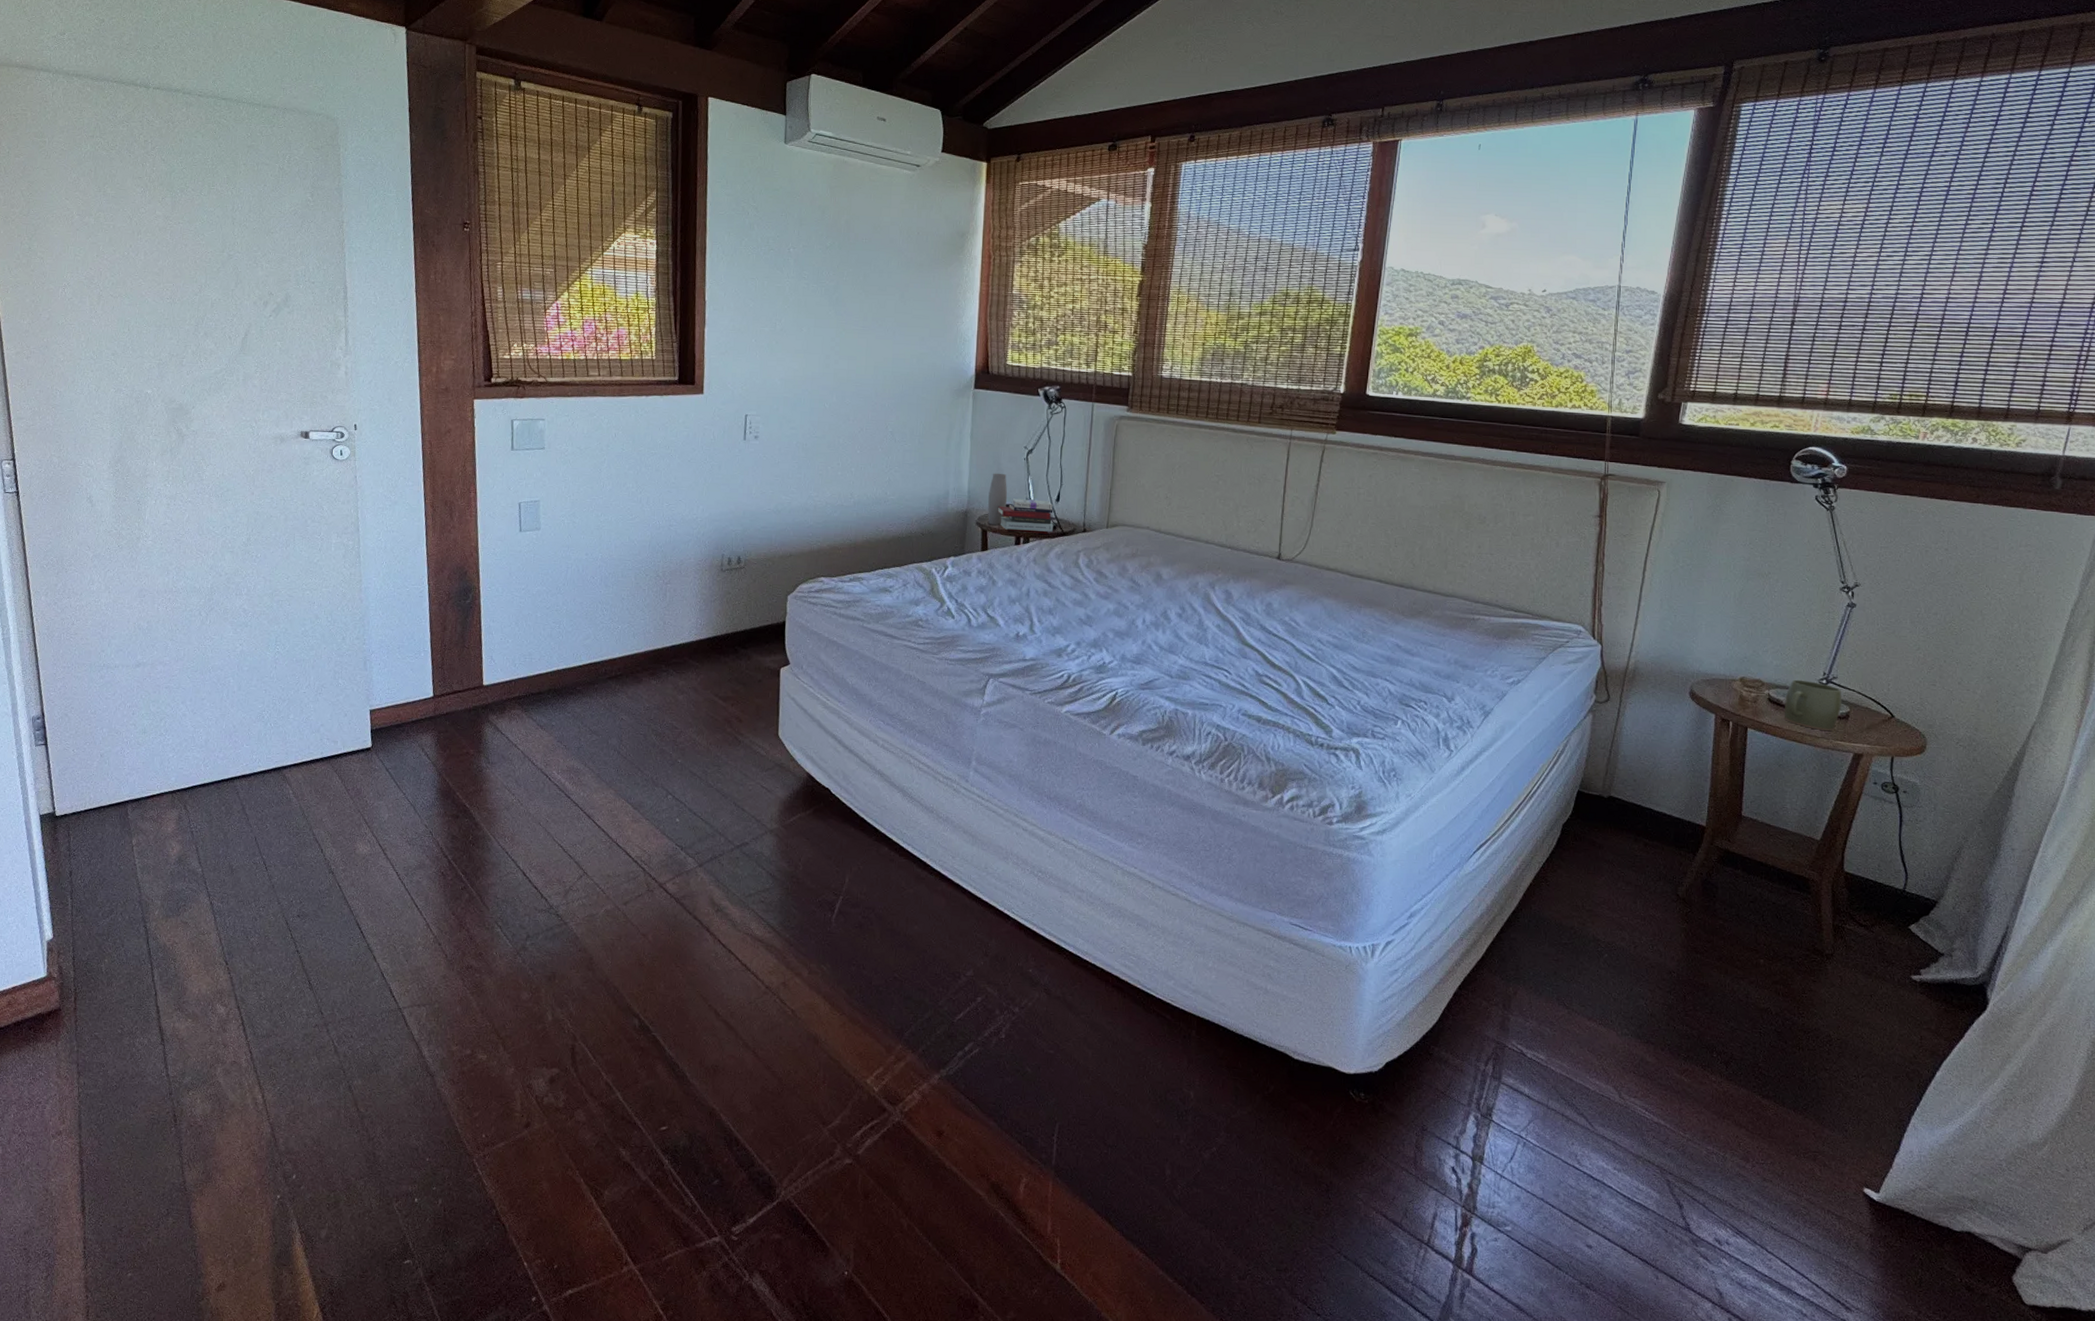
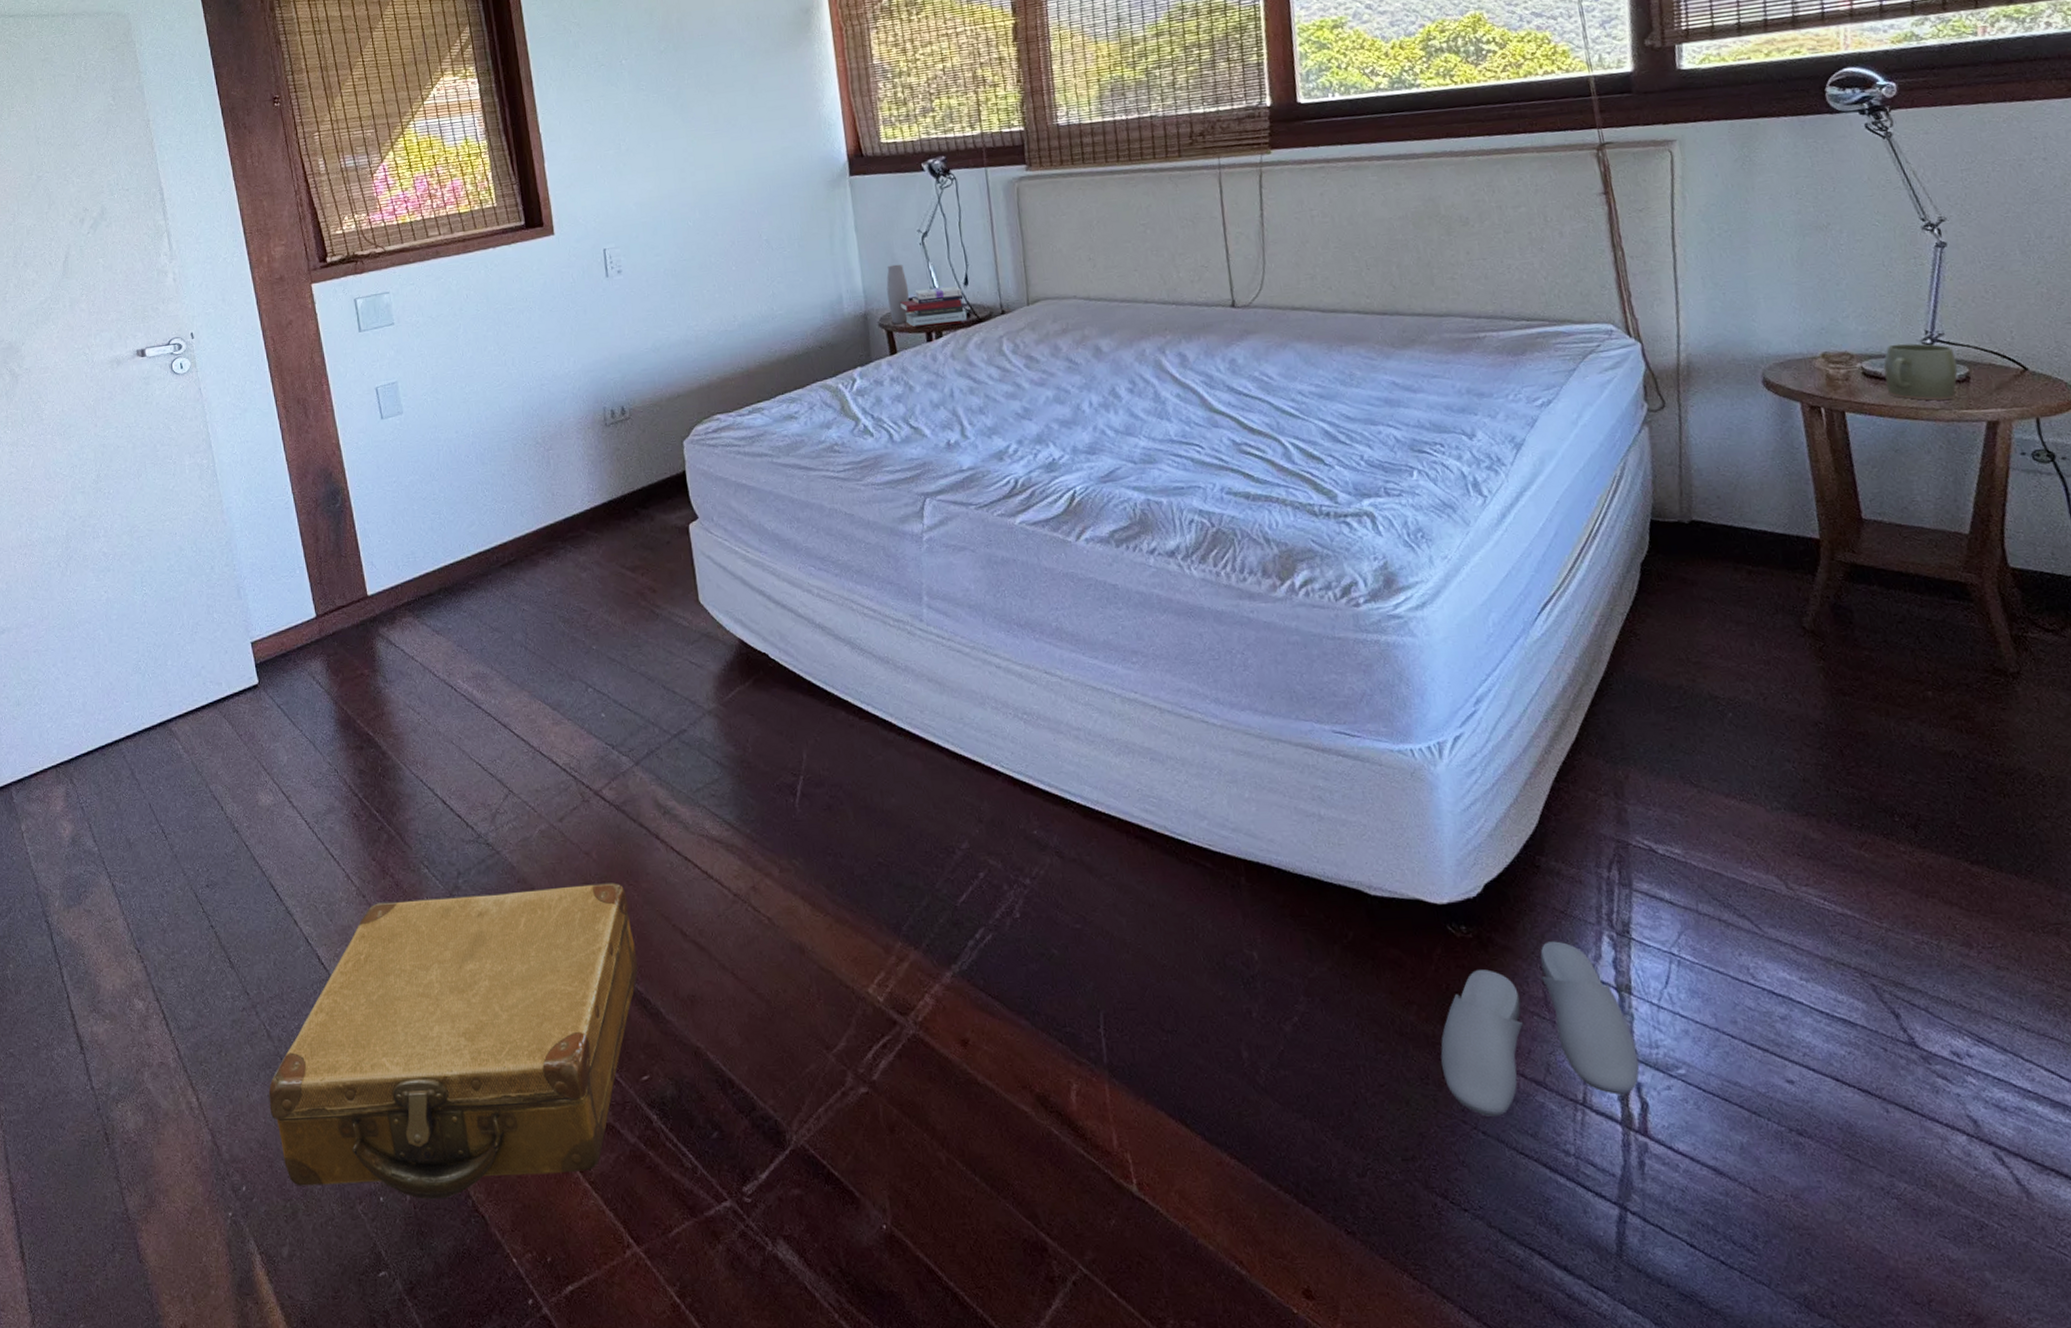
suitcase: none [327,951,674,1206] -> present [268,883,638,1200]
slippers: none [1323,1114,1477,1245] -> present [1440,941,1640,1117]

